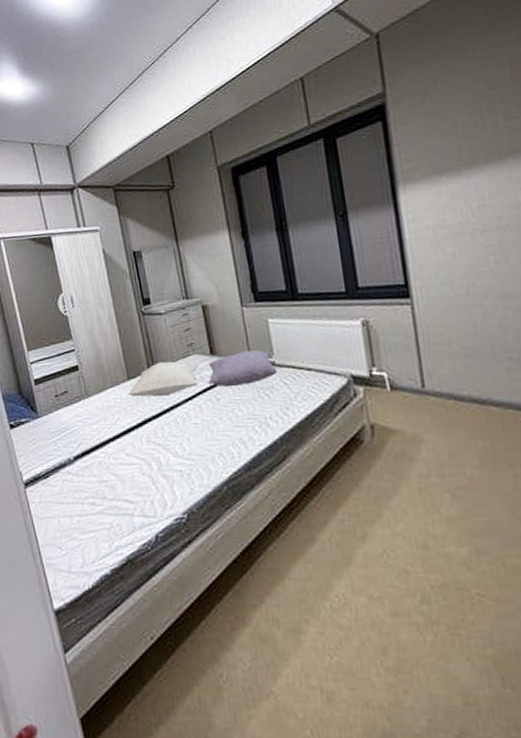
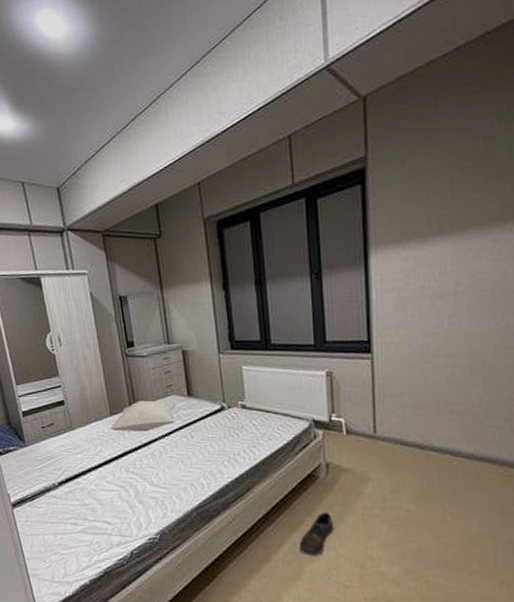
pillow: present [208,350,278,388] -> none [184,394,248,426]
shoe: none [347,481,386,535] -> present [299,512,334,556]

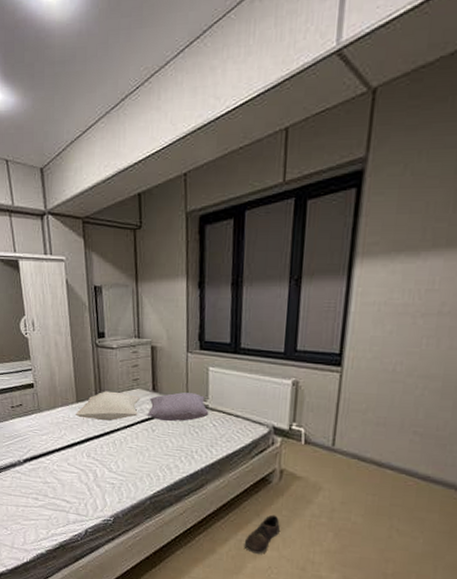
pillow: none [184,394,248,426] -> present [147,392,209,422]

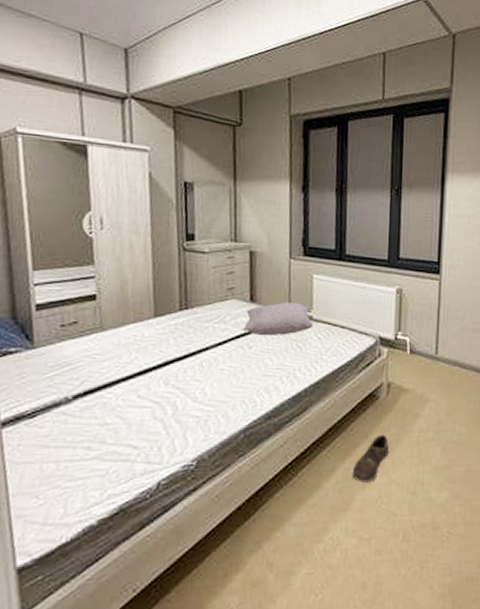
cushion: present [74,391,141,421] -> none [151,302,236,339]

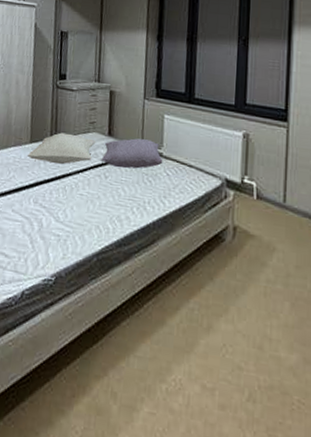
cushion: none [151,302,236,339] -> present [26,132,96,165]
shoe: present [352,434,389,482] -> none [196,278,234,328]

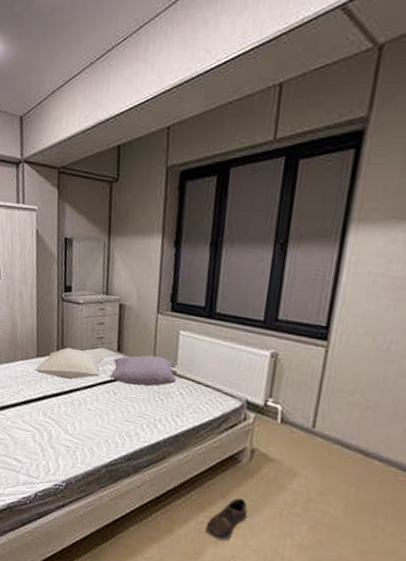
shoe: none [196,278,234,328] -> present [205,497,248,541]

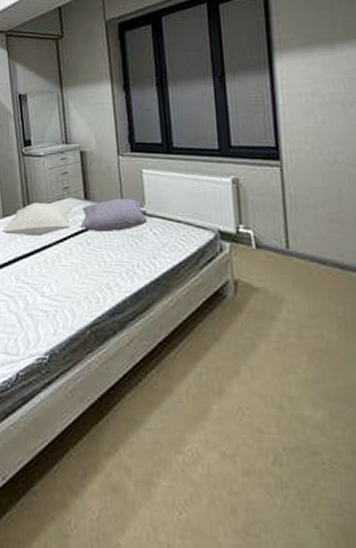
shoe: present [205,497,248,541] -> none [205,337,245,391]

